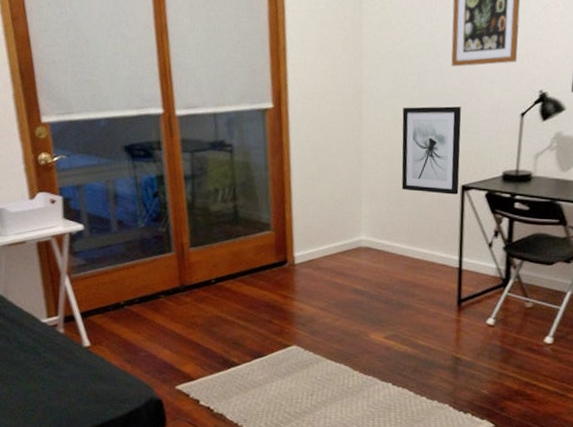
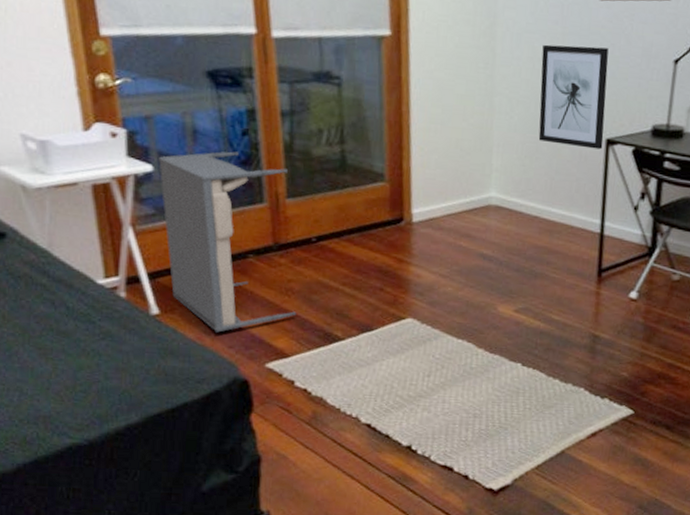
laundry hamper: none [88,210,200,361] -> present [159,151,297,333]

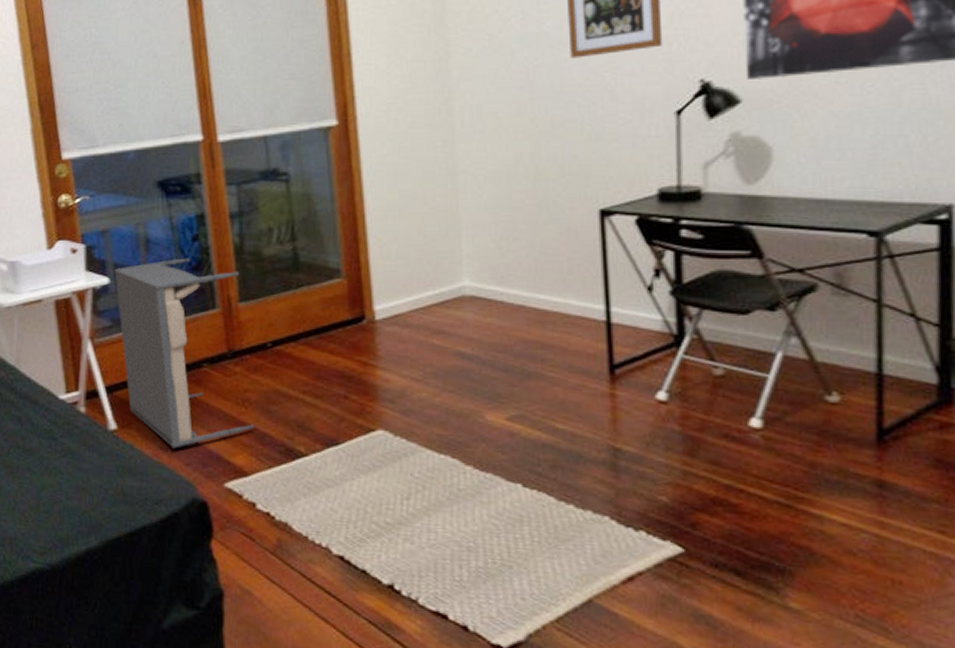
wall art: present [538,44,609,150] -> none [509,108,596,222]

